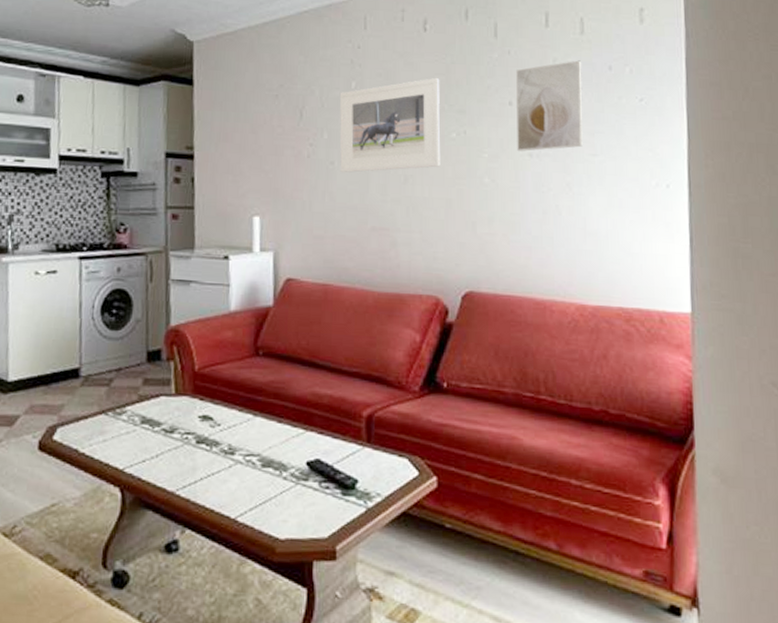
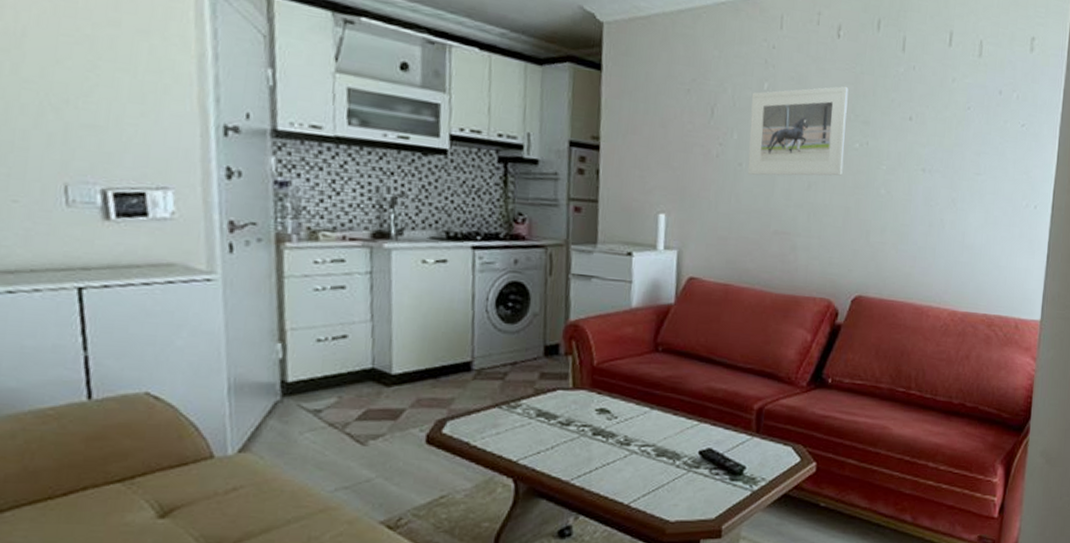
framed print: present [516,60,583,151] -> none [912,82,977,167]

